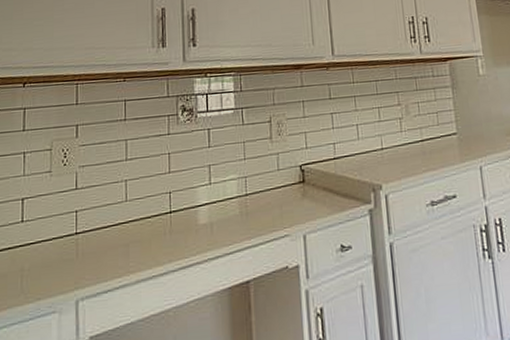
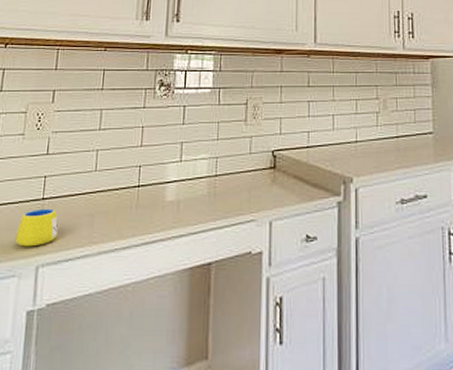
mug: none [52,242,95,283] -> present [15,208,59,247]

